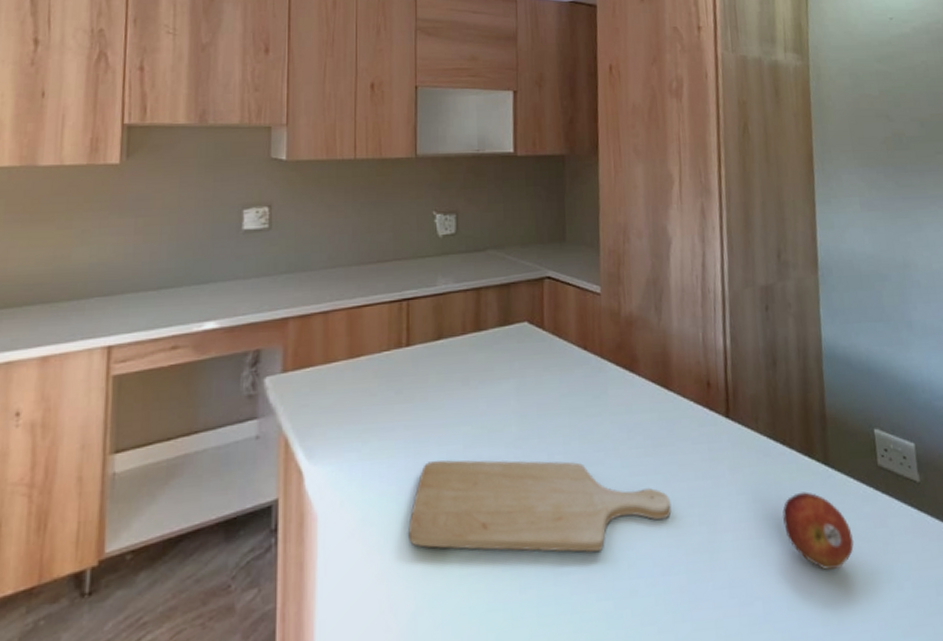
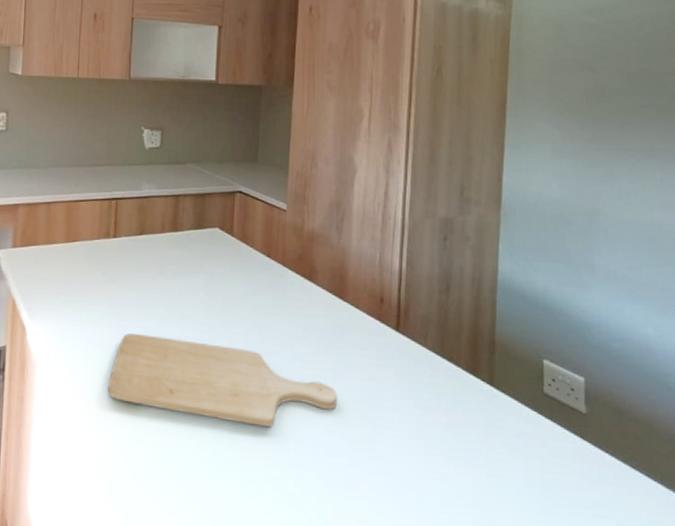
fruit: present [782,491,855,570] -> none [443,405,512,477]

